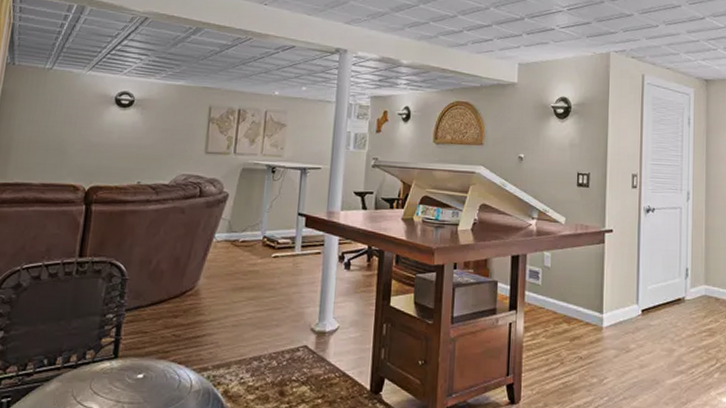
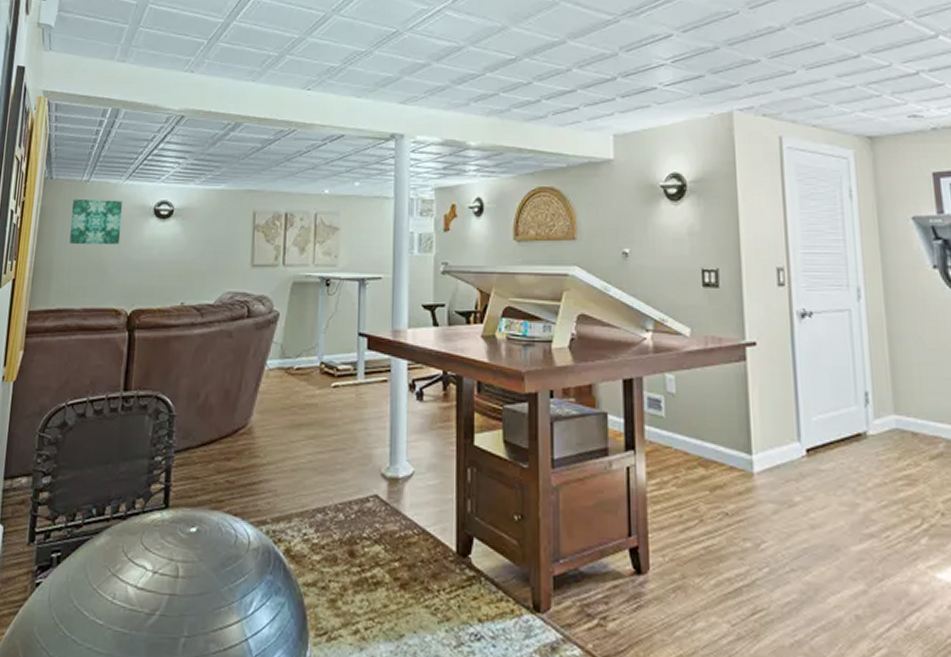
wall art: none [30,84,84,127] -> present [69,198,122,244]

